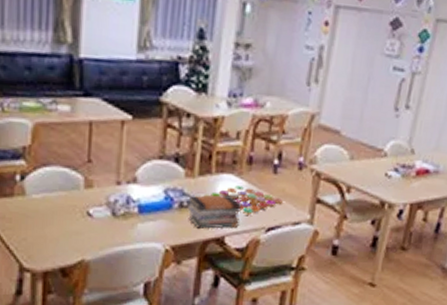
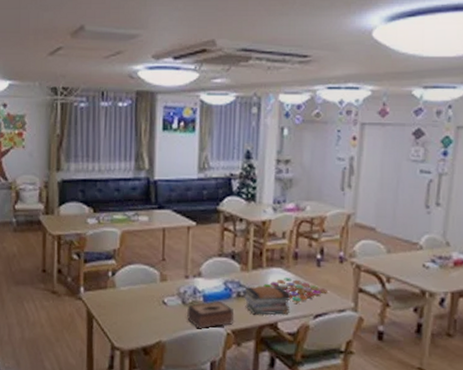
tissue box: none [116,211,175,246] -> present [186,300,235,329]

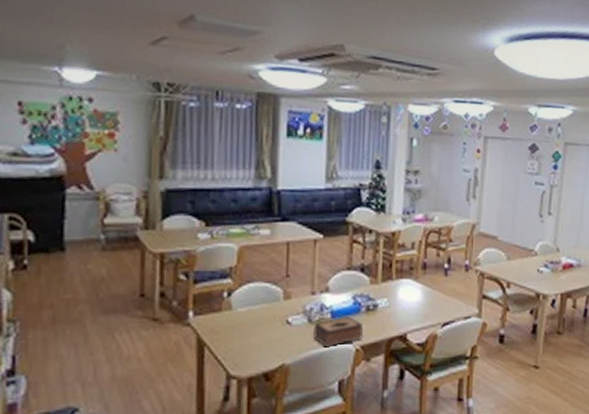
book stack: present [244,285,291,316] -> none [373,297,420,328]
board game: present [258,278,327,303] -> none [388,288,454,313]

